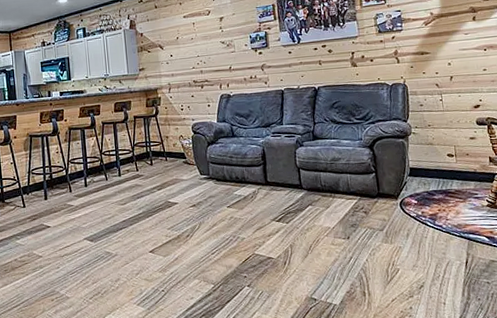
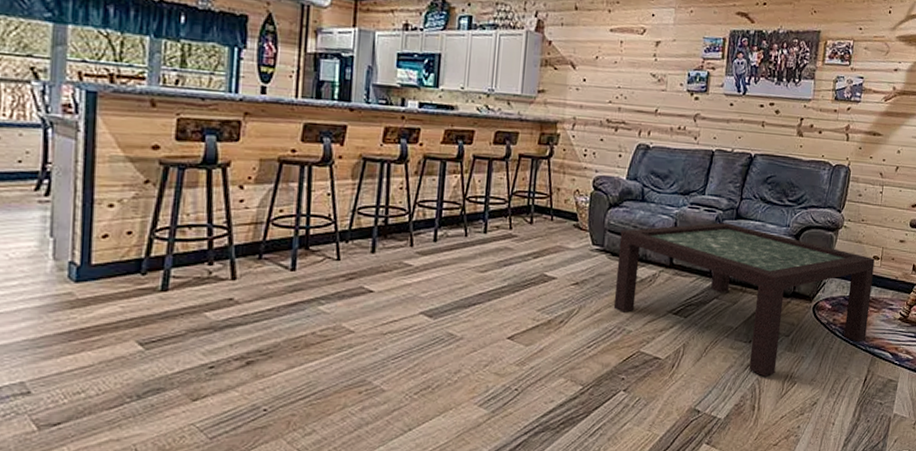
coffee table: none [220,144,458,267] -> present [613,222,875,377]

